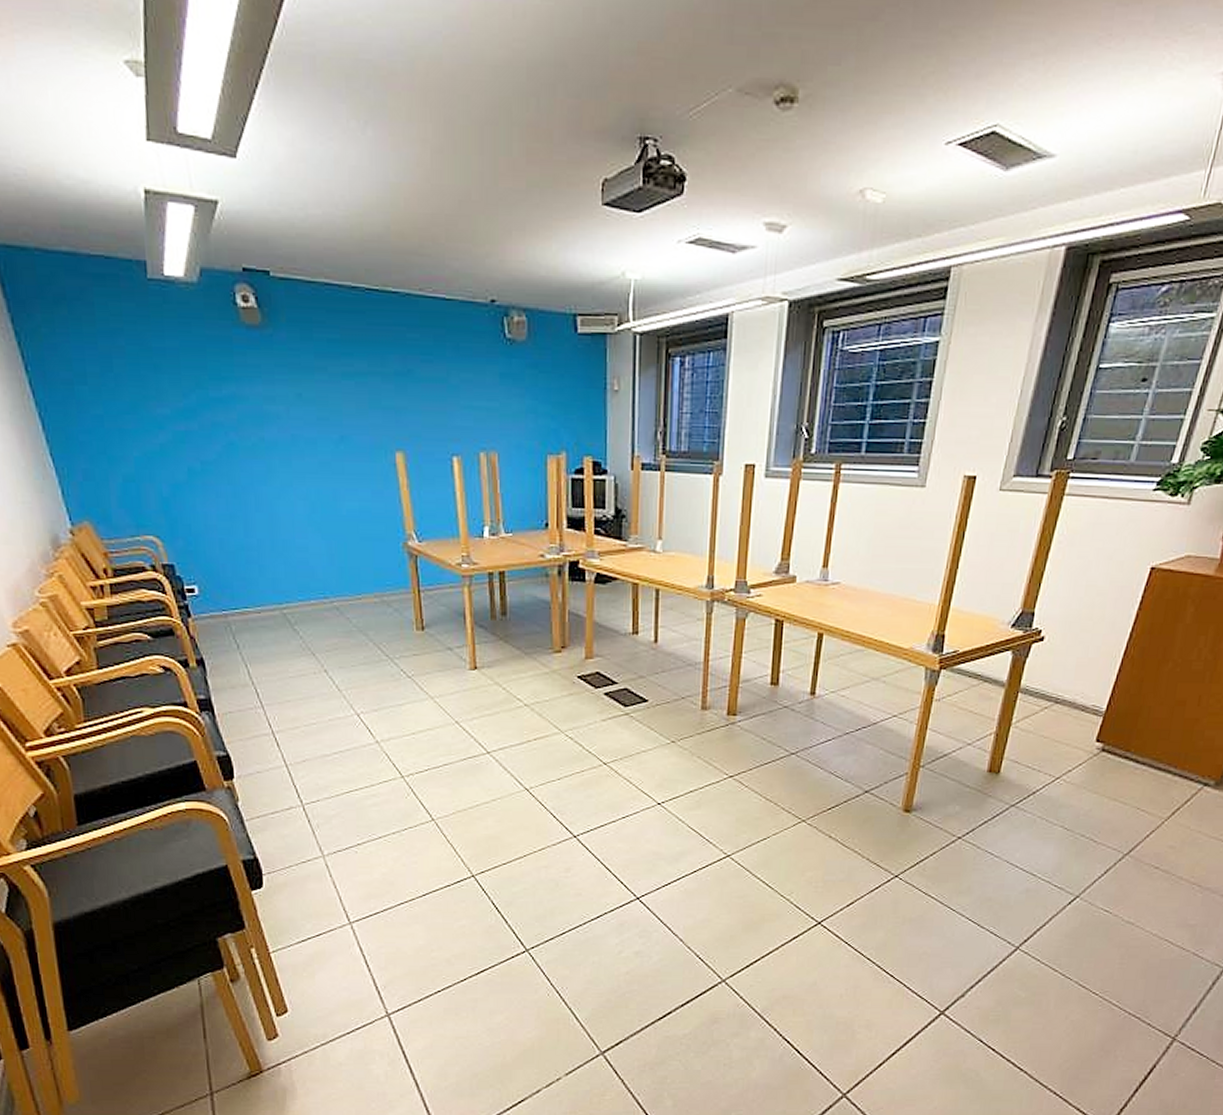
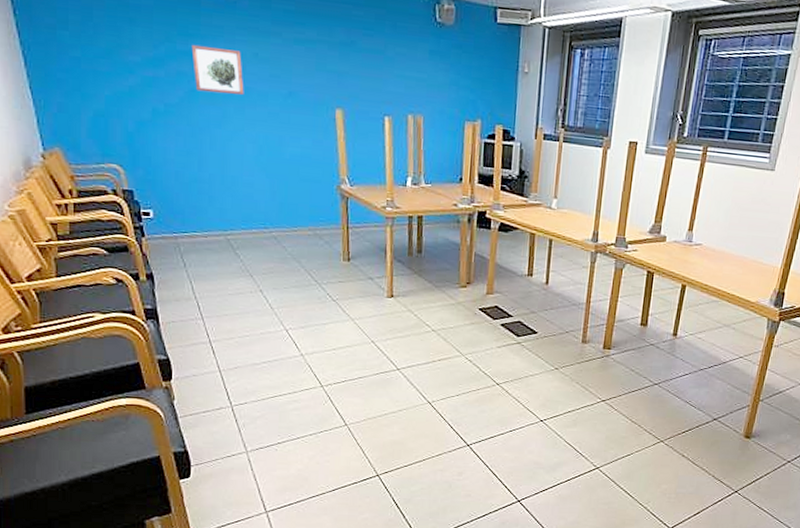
wall art: none [226,389,289,445] -> present [191,44,244,95]

